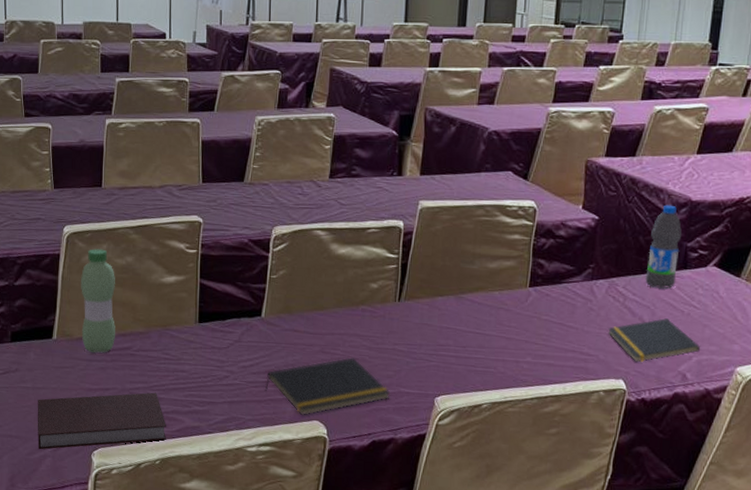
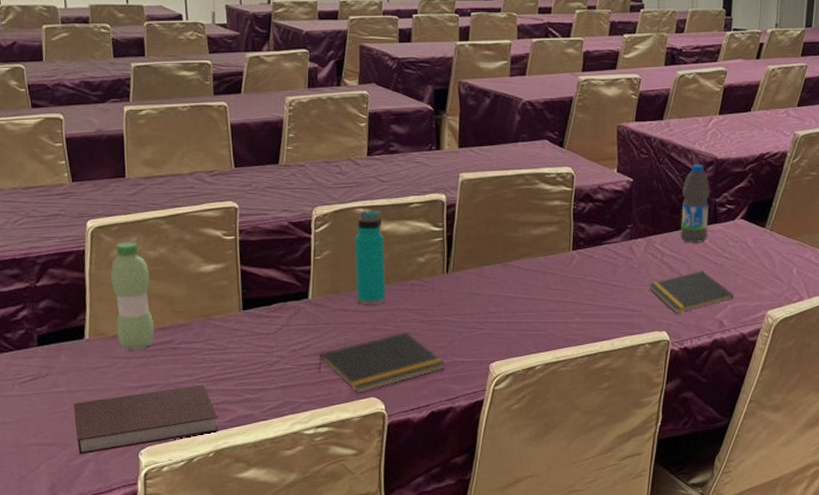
water bottle: none [308,232,340,328] -> present [354,210,386,305]

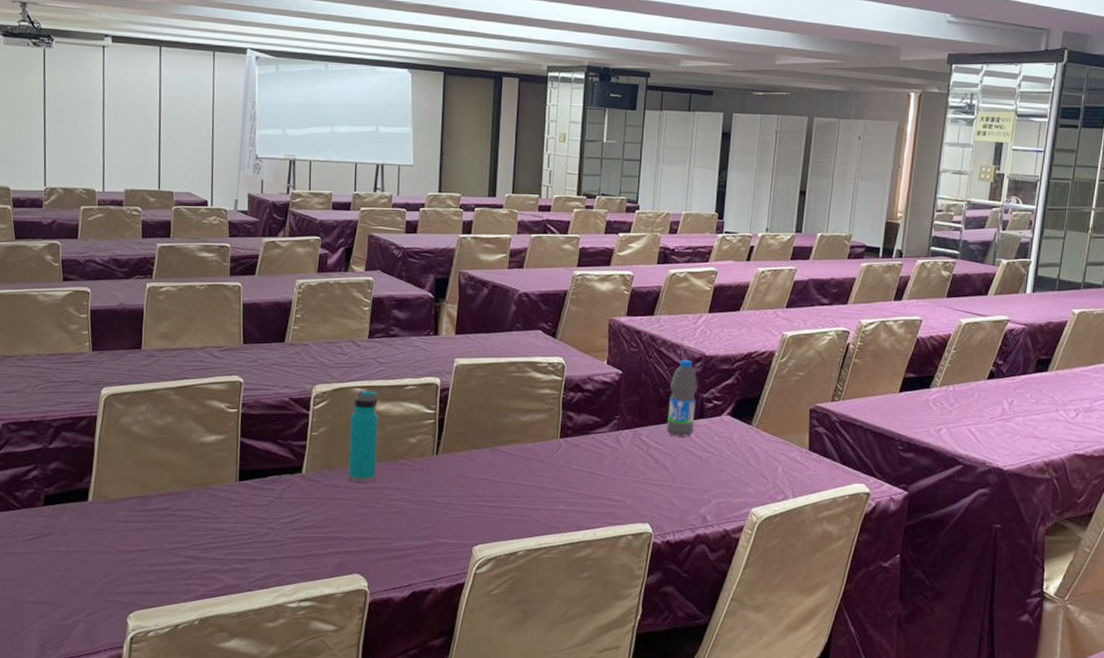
notebook: present [73,384,219,455] -> none [70,552,206,615]
water bottle: present [110,242,154,350] -> none [118,410,154,515]
notepad: present [318,332,446,394] -> none [305,510,430,570]
notepad: present [649,271,735,314] -> none [634,465,719,507]

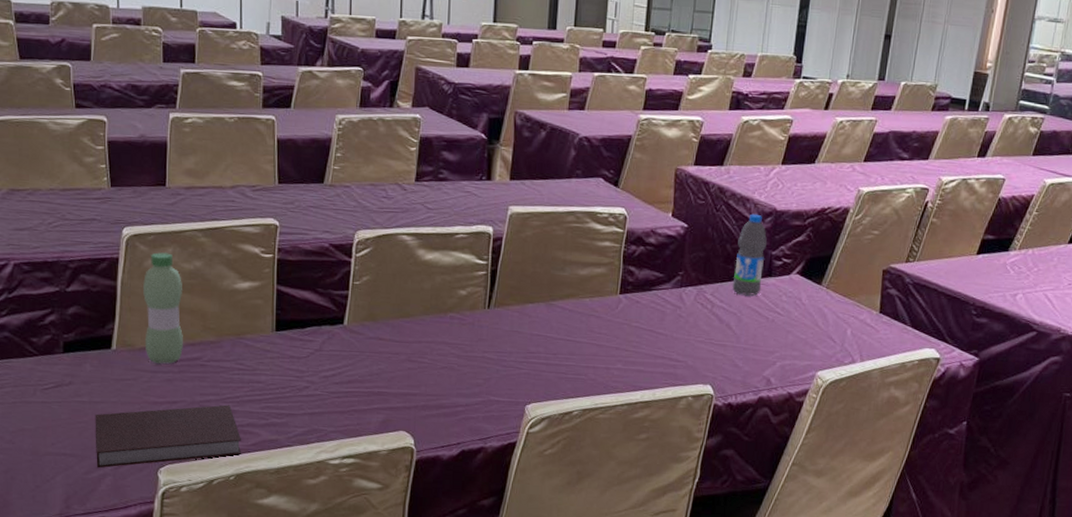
notebook: none [70,552,206,615] -> present [95,404,242,468]
water bottle: none [118,410,154,515] -> present [143,252,183,364]
water bottle: present [348,390,379,483] -> none [393,237,427,336]

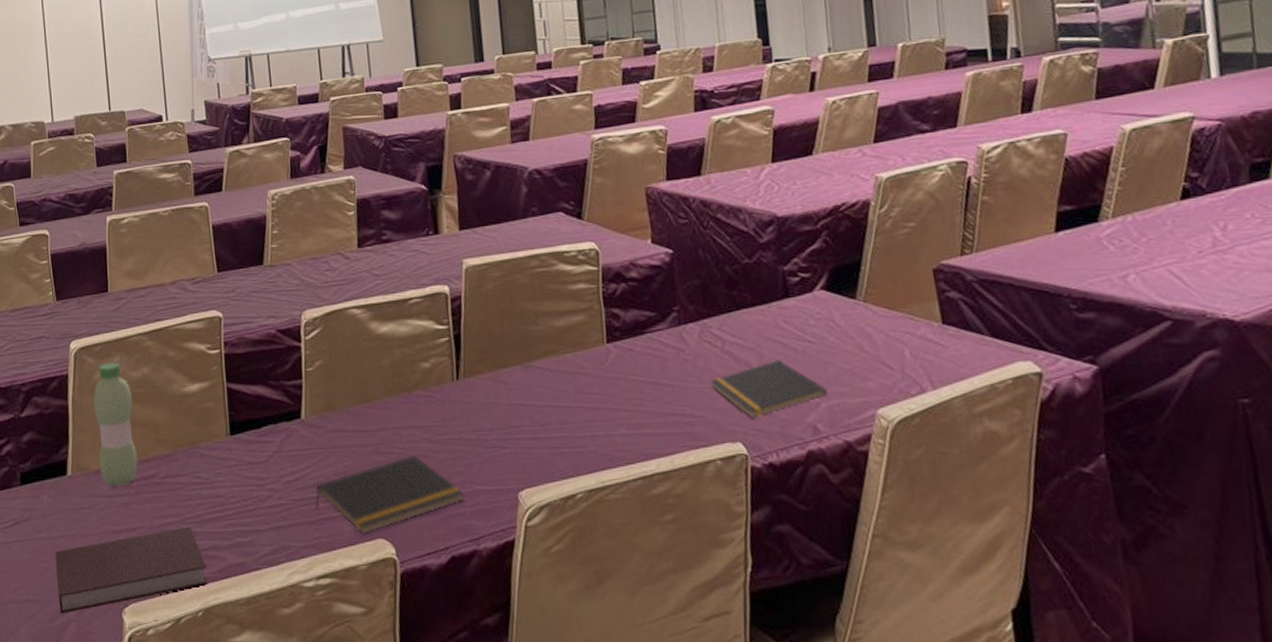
notepad: none [348,366,480,427] -> present [315,455,465,535]
notepad: none [696,325,785,368] -> present [710,360,829,419]
water bottle: present [732,213,767,296] -> none [737,225,780,326]

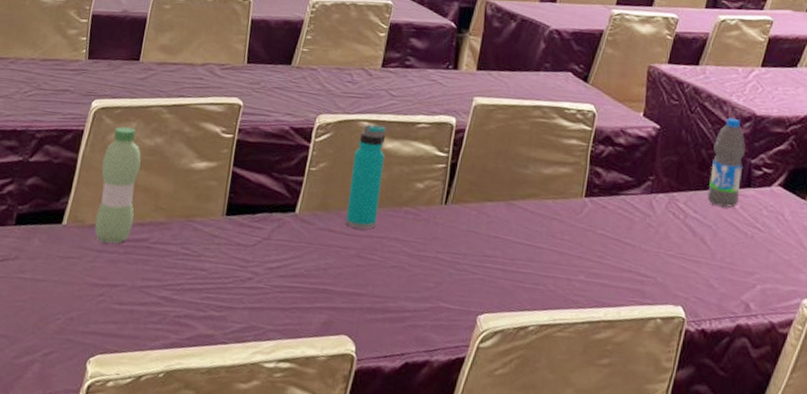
notebook: present [55,526,208,614] -> none [27,292,177,353]
notepad: present [315,455,465,535] -> none [290,264,429,329]
water bottle: none [348,309,389,424] -> present [345,124,386,229]
notepad: present [710,360,829,419] -> none [667,240,766,288]
water bottle: none [737,225,780,326] -> present [707,117,746,208]

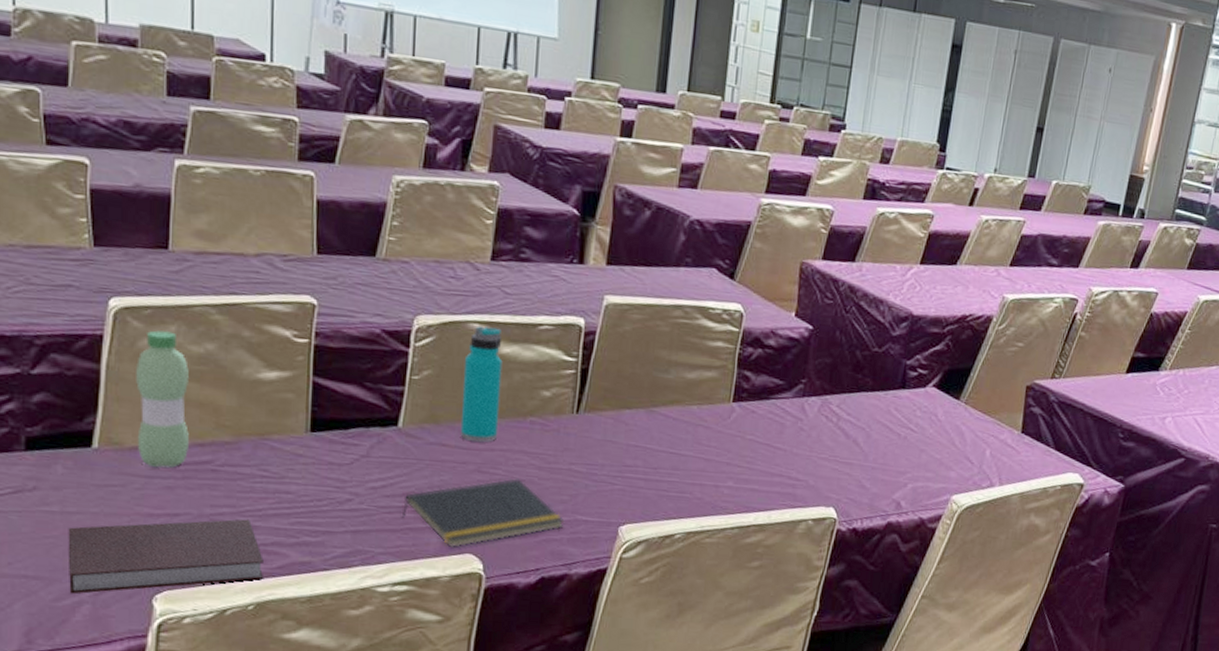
notebook: none [27,292,177,353] -> present [68,519,264,594]
notepad: none [290,264,429,329] -> present [401,478,565,549]
water bottle: present [707,117,746,208] -> none [861,317,901,410]

